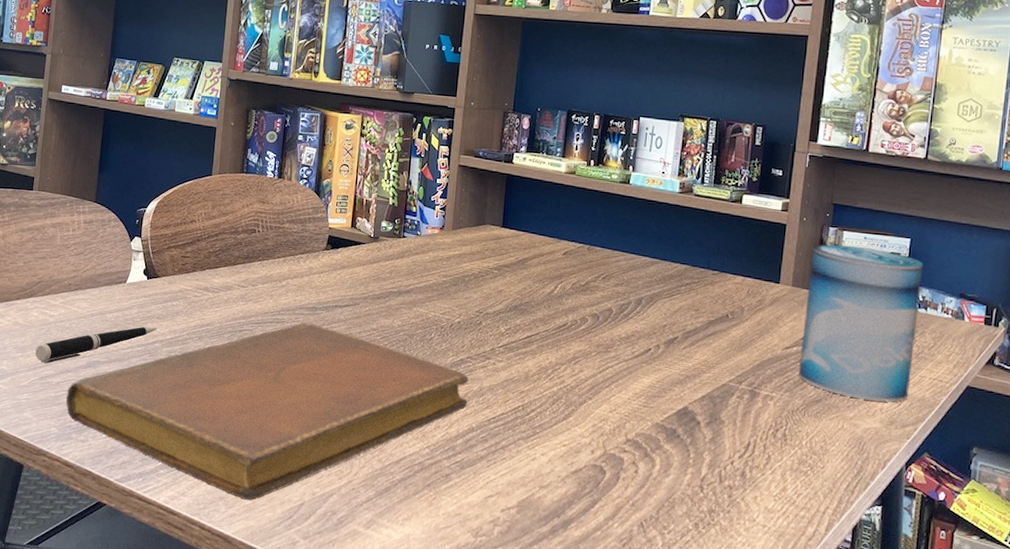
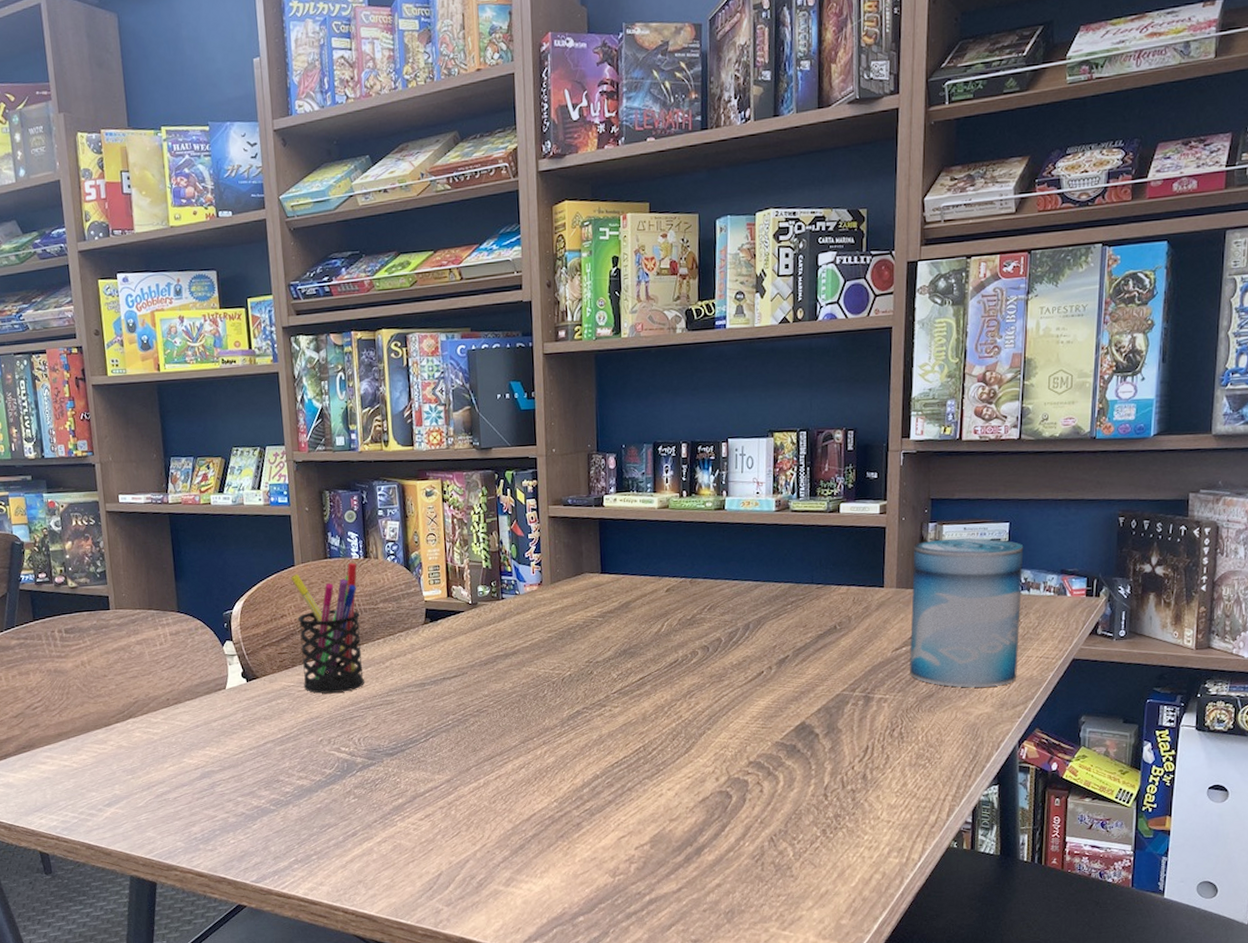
pen: present [35,326,158,364] -> none [145,728,266,782]
notebook: present [66,323,469,500] -> none [186,700,589,879]
pen holder: none [200,180,270,304] -> present [290,562,364,694]

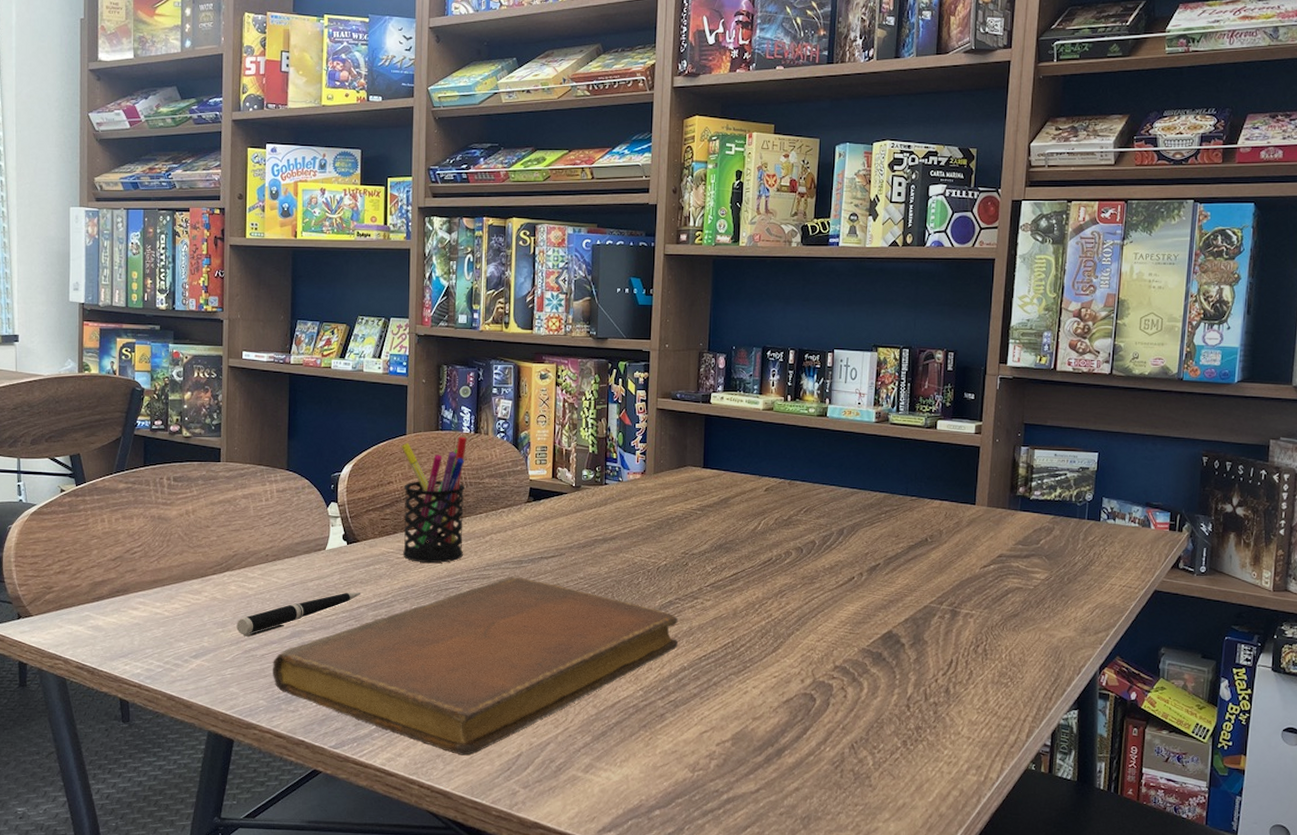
pen: none [145,728,266,782] -> present [236,592,361,638]
notebook: none [186,700,589,879] -> present [273,577,678,756]
beverage can: present [910,538,1024,688] -> none [997,463,1111,611]

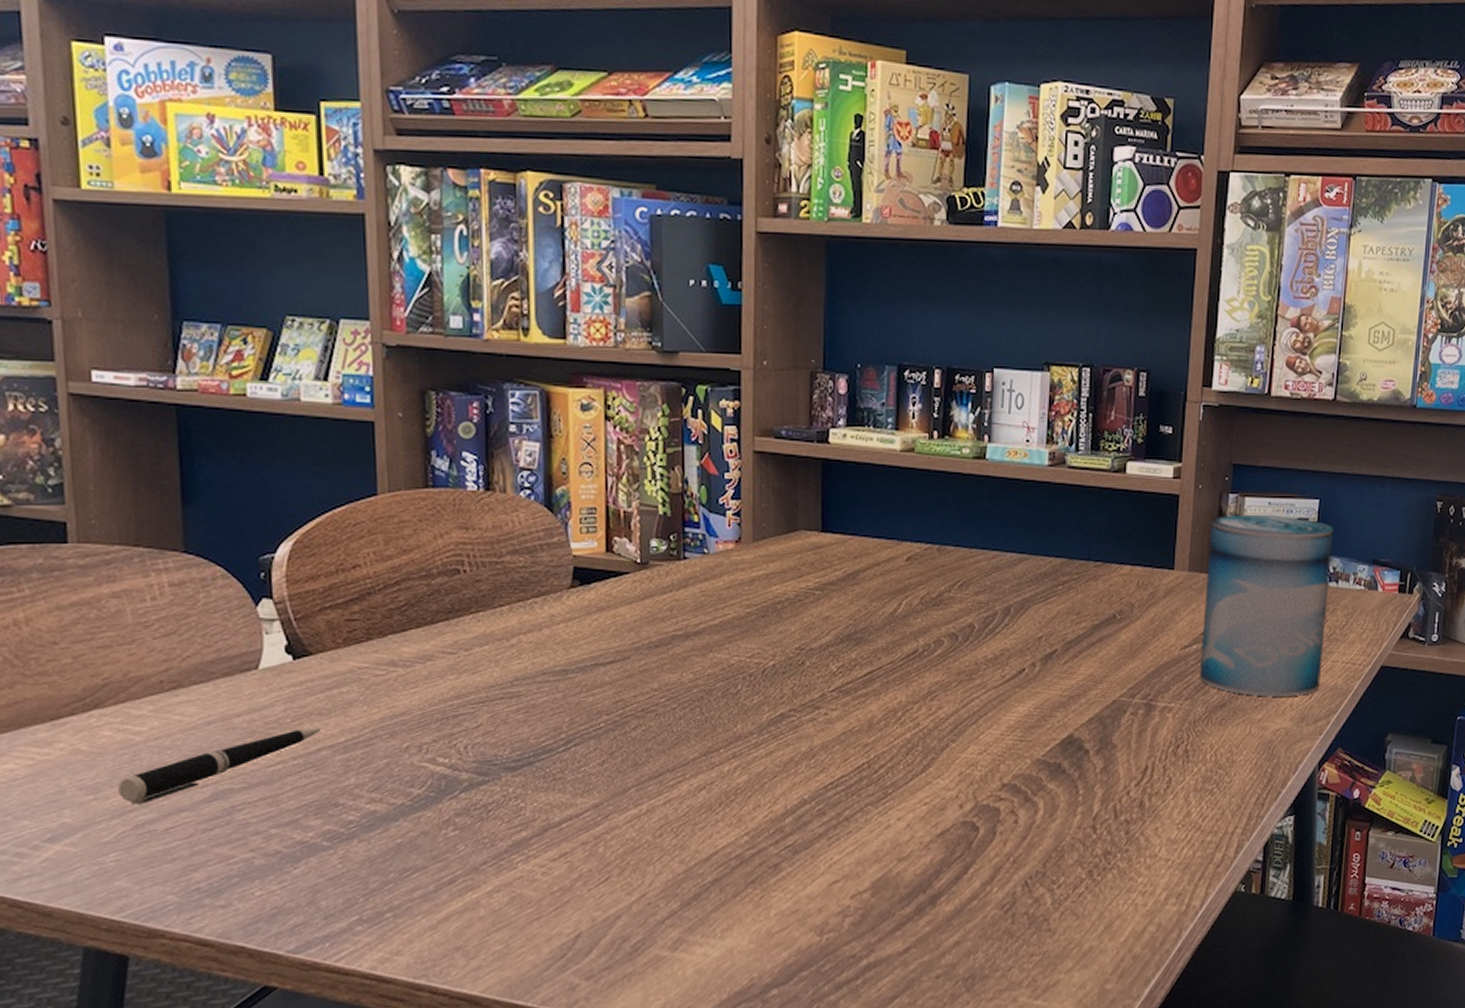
notebook: present [273,577,678,756] -> none [184,693,794,945]
pen holder: present [401,436,466,563] -> none [370,495,477,680]
beverage can: none [997,463,1111,611] -> present [1200,514,1334,697]

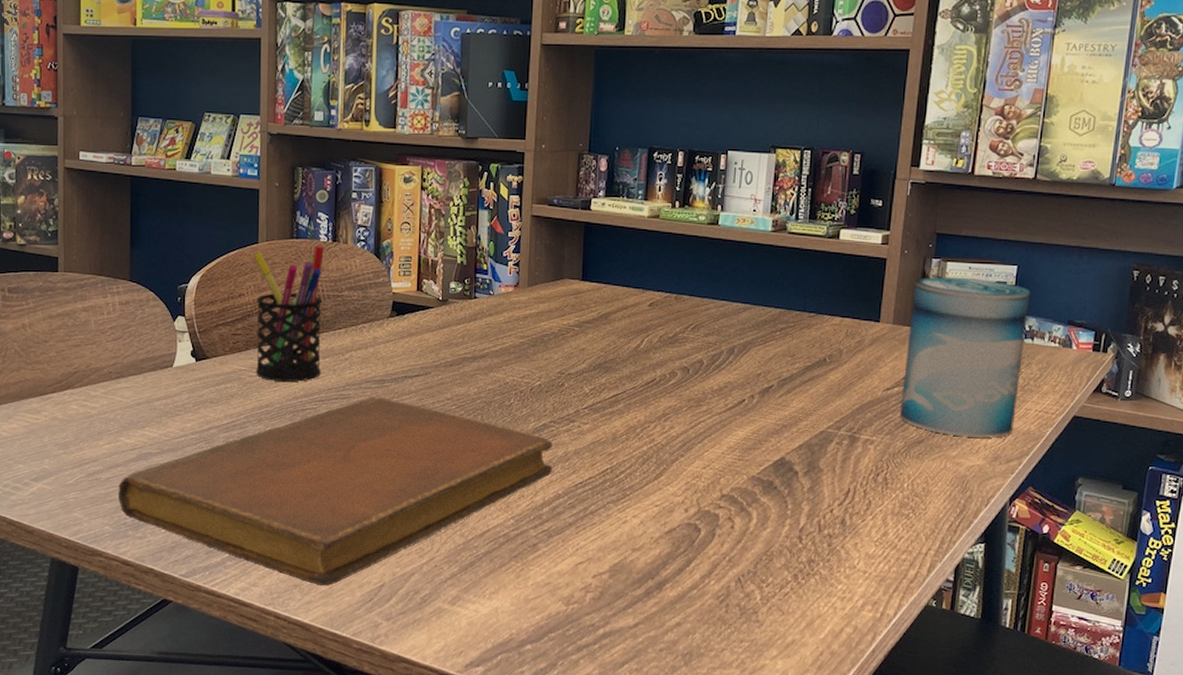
pen: present [118,728,321,806] -> none [79,412,212,460]
notebook: none [184,693,794,945] -> present [118,397,553,586]
pen holder: none [370,495,477,680] -> present [253,245,324,382]

